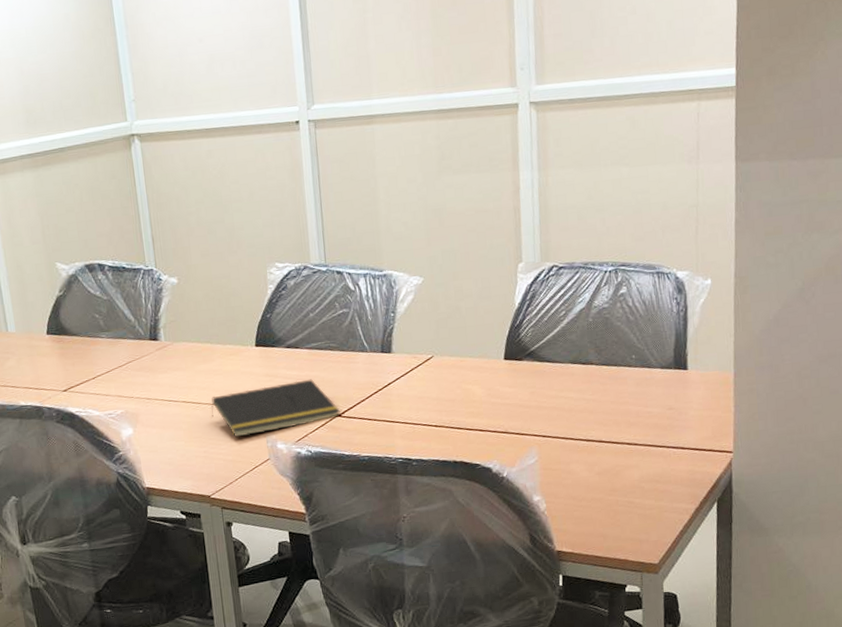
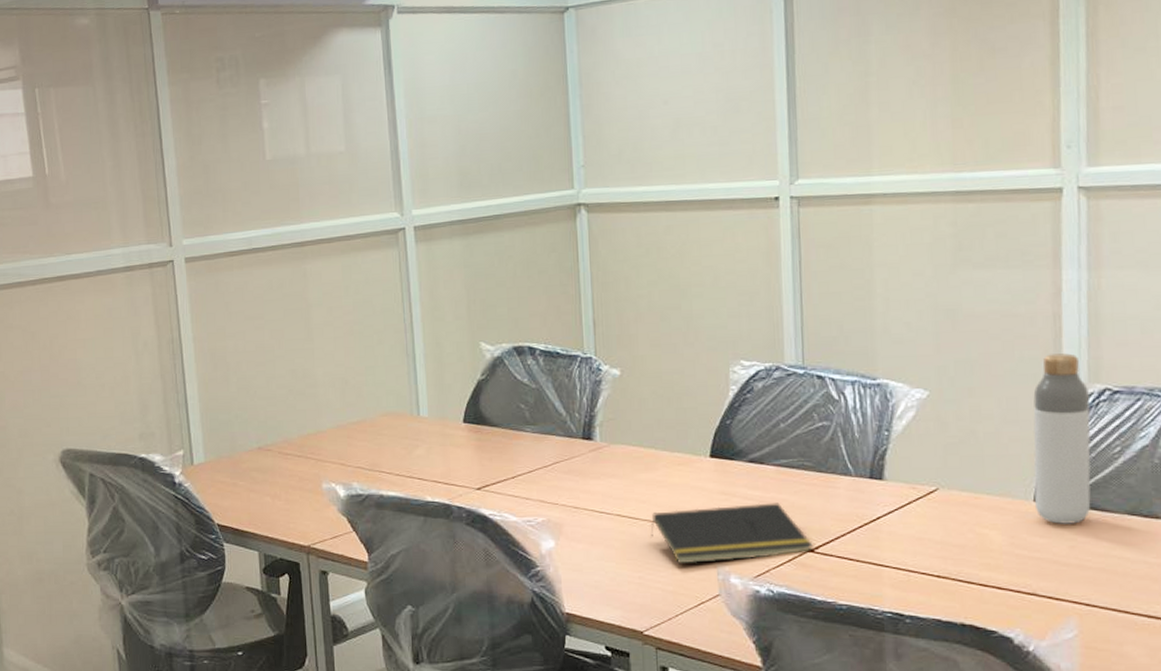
bottle: none [501,239,545,376] -> present [1033,353,1091,524]

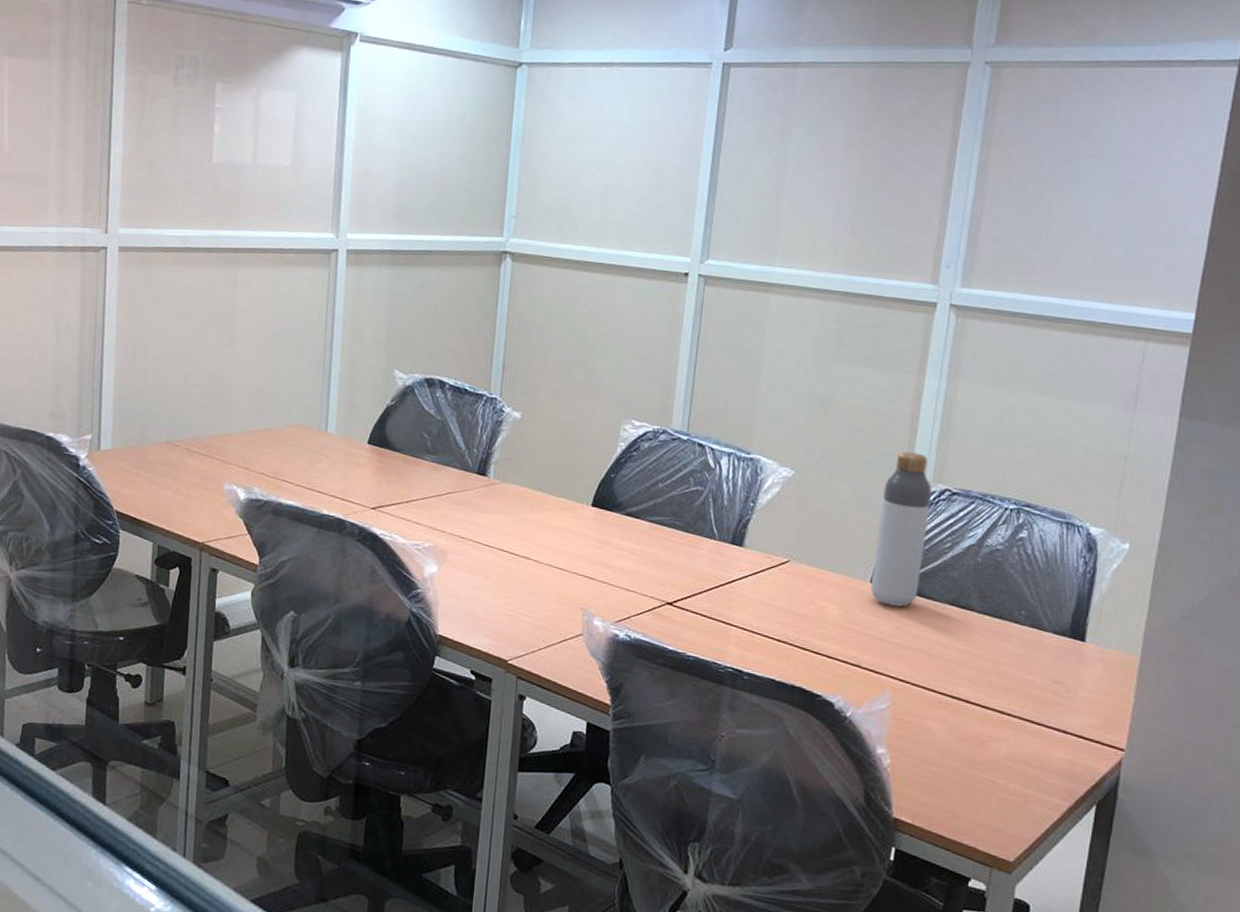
notepad: present [650,503,813,564] -> none [527,551,672,605]

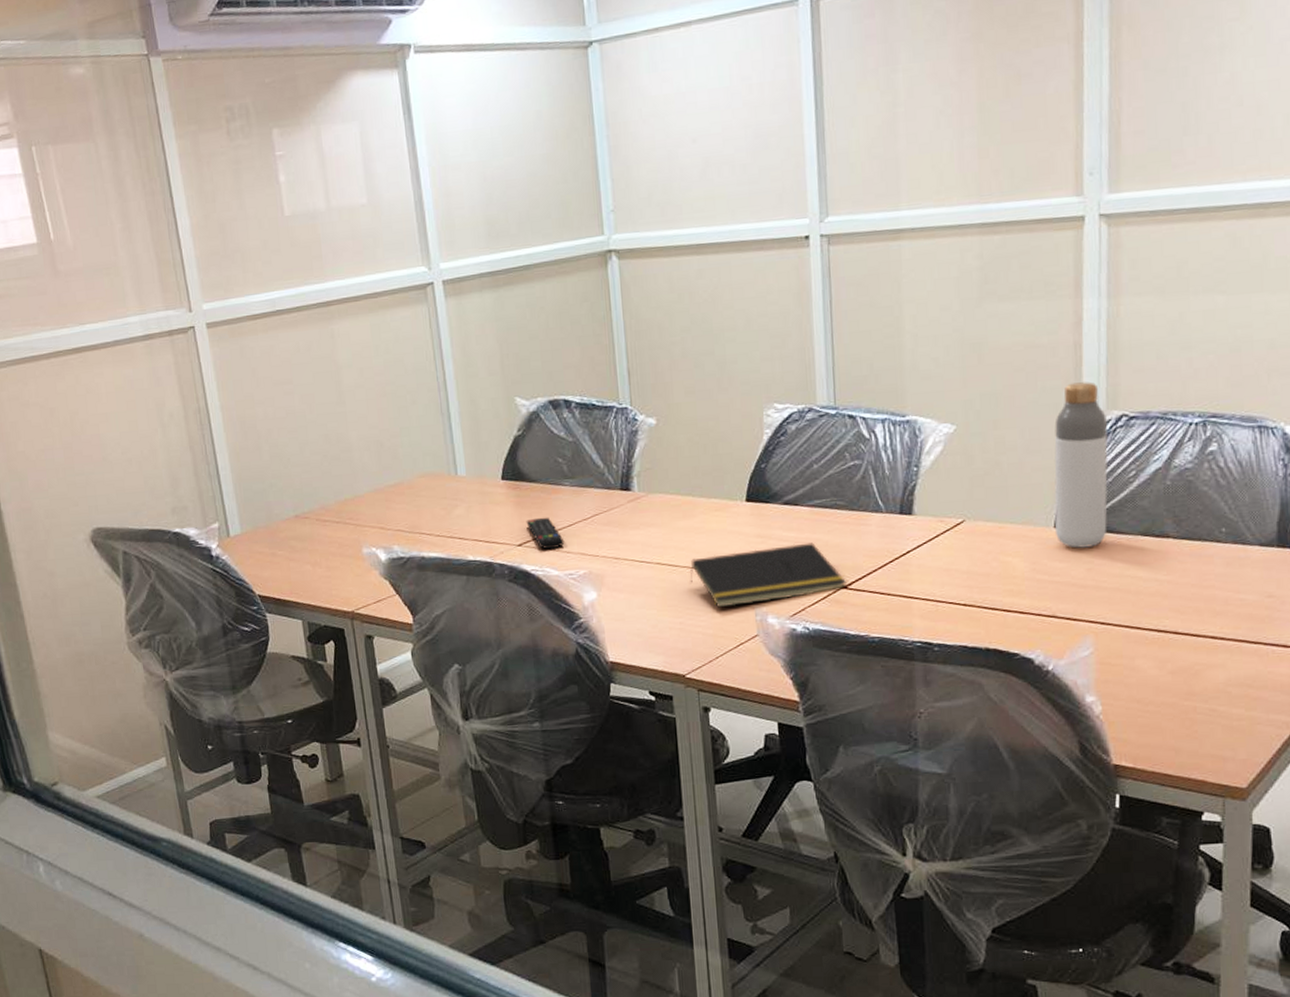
remote control: none [383,485,416,518] -> present [526,517,565,550]
notepad: none [527,551,672,605] -> present [690,542,846,608]

